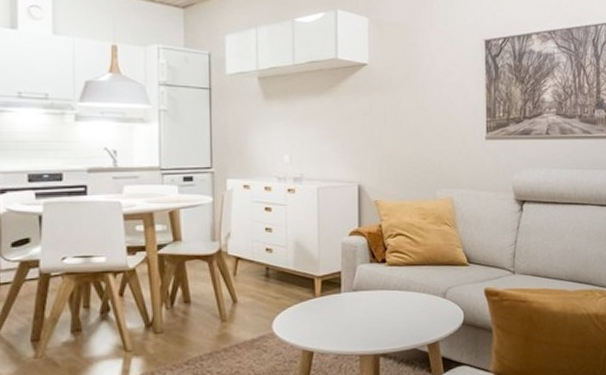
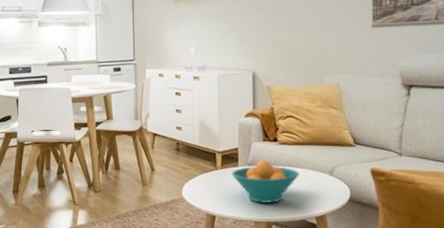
fruit bowl: none [333,285,410,333] -> present [231,161,299,203]

